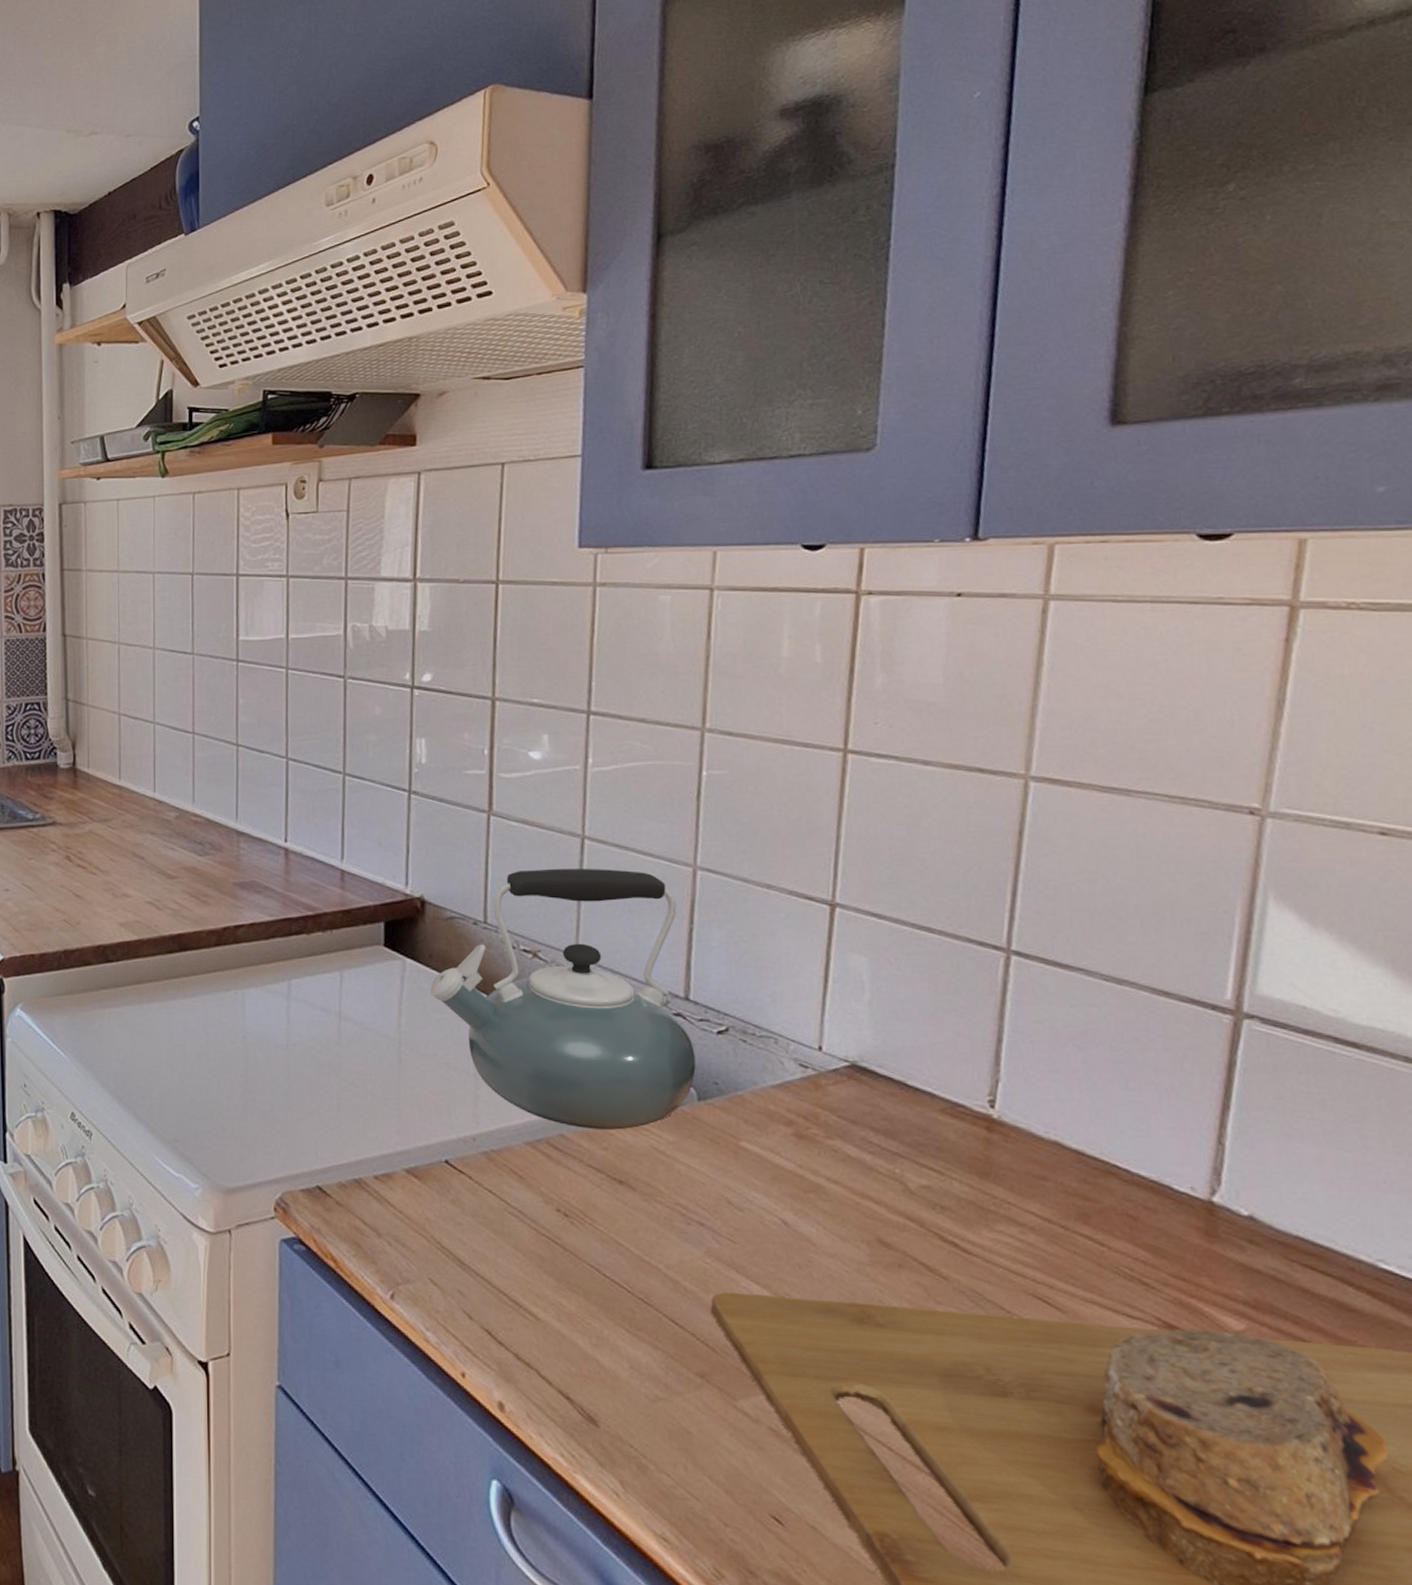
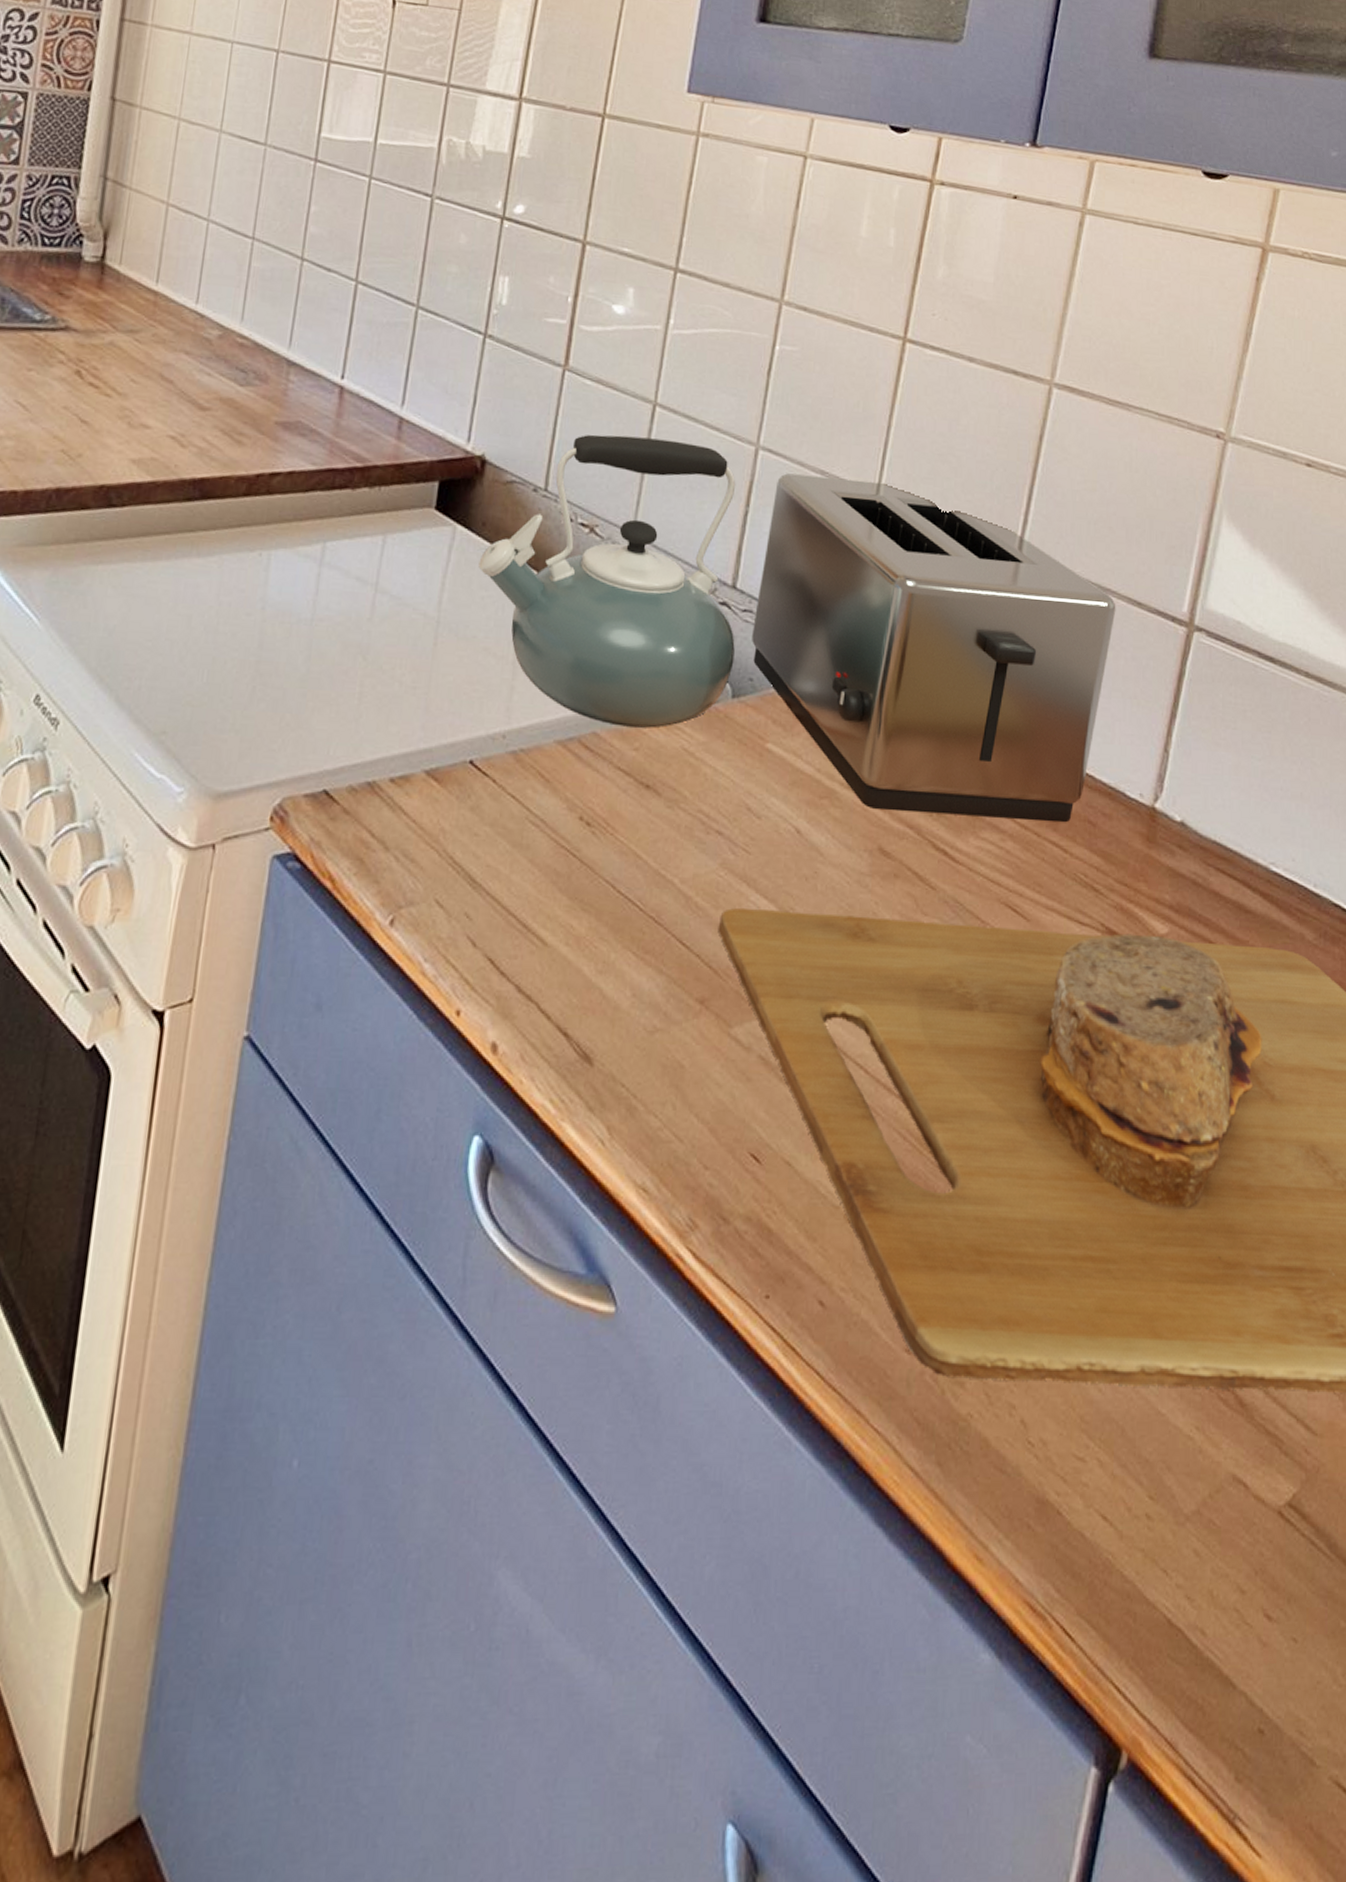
toaster: none [711,890,1138,1217] -> present [752,473,1116,823]

